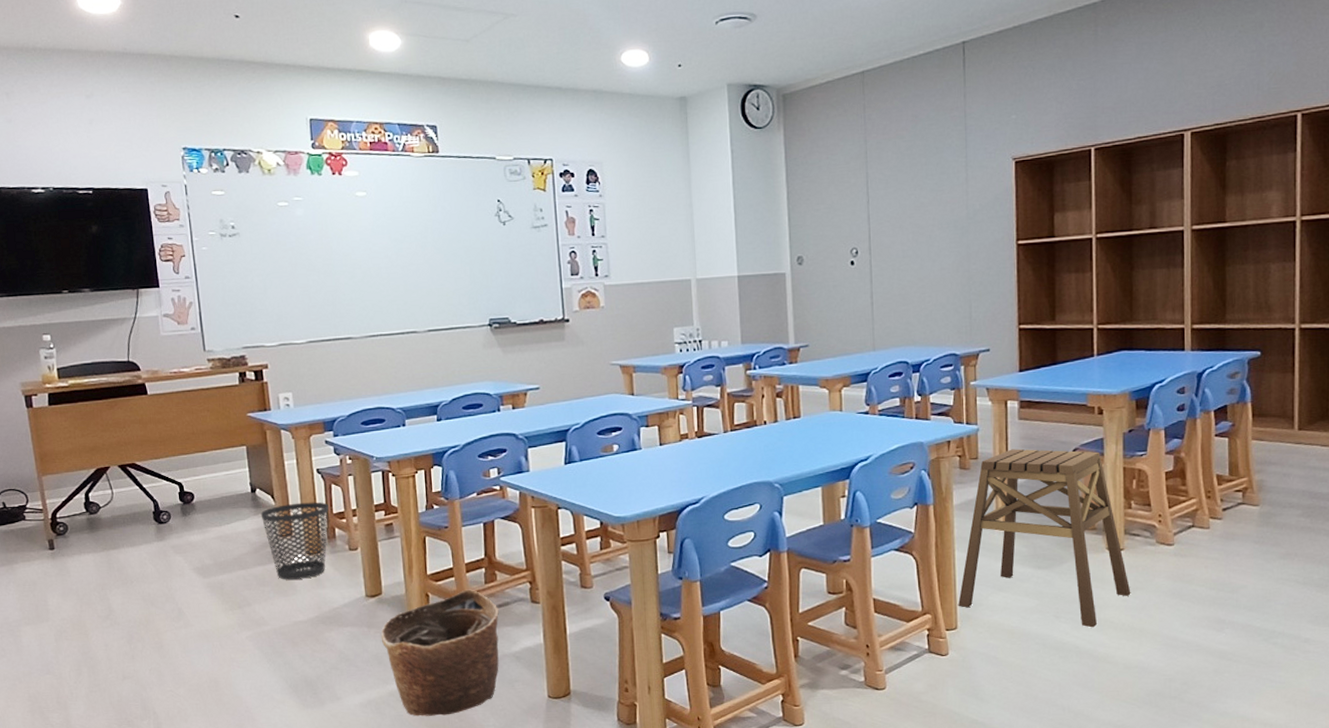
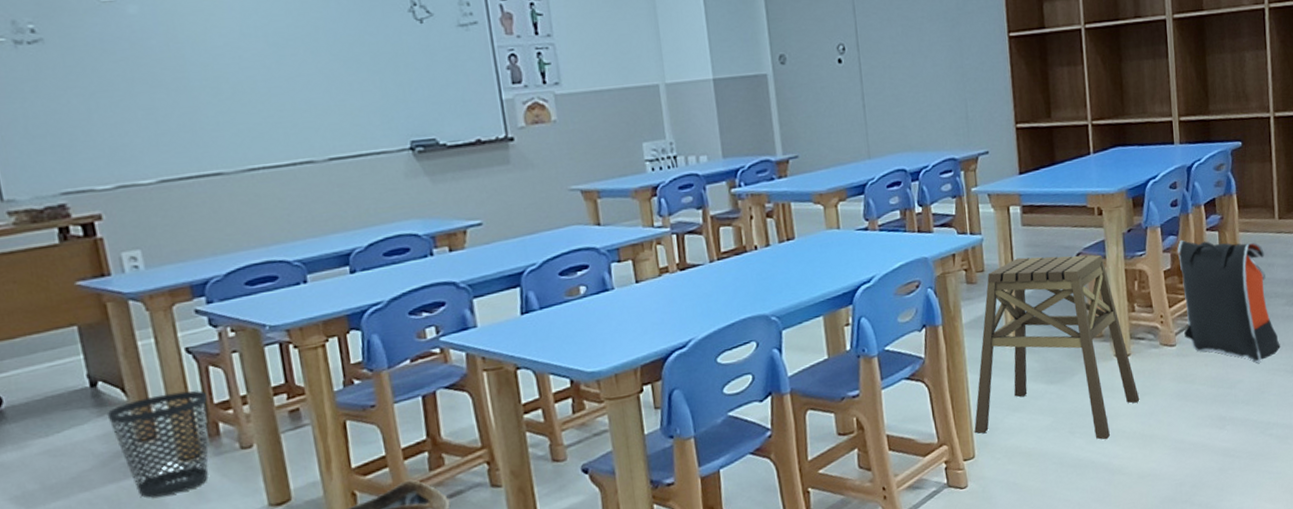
backpack: none [1181,443,1292,571] -> present [1177,239,1280,363]

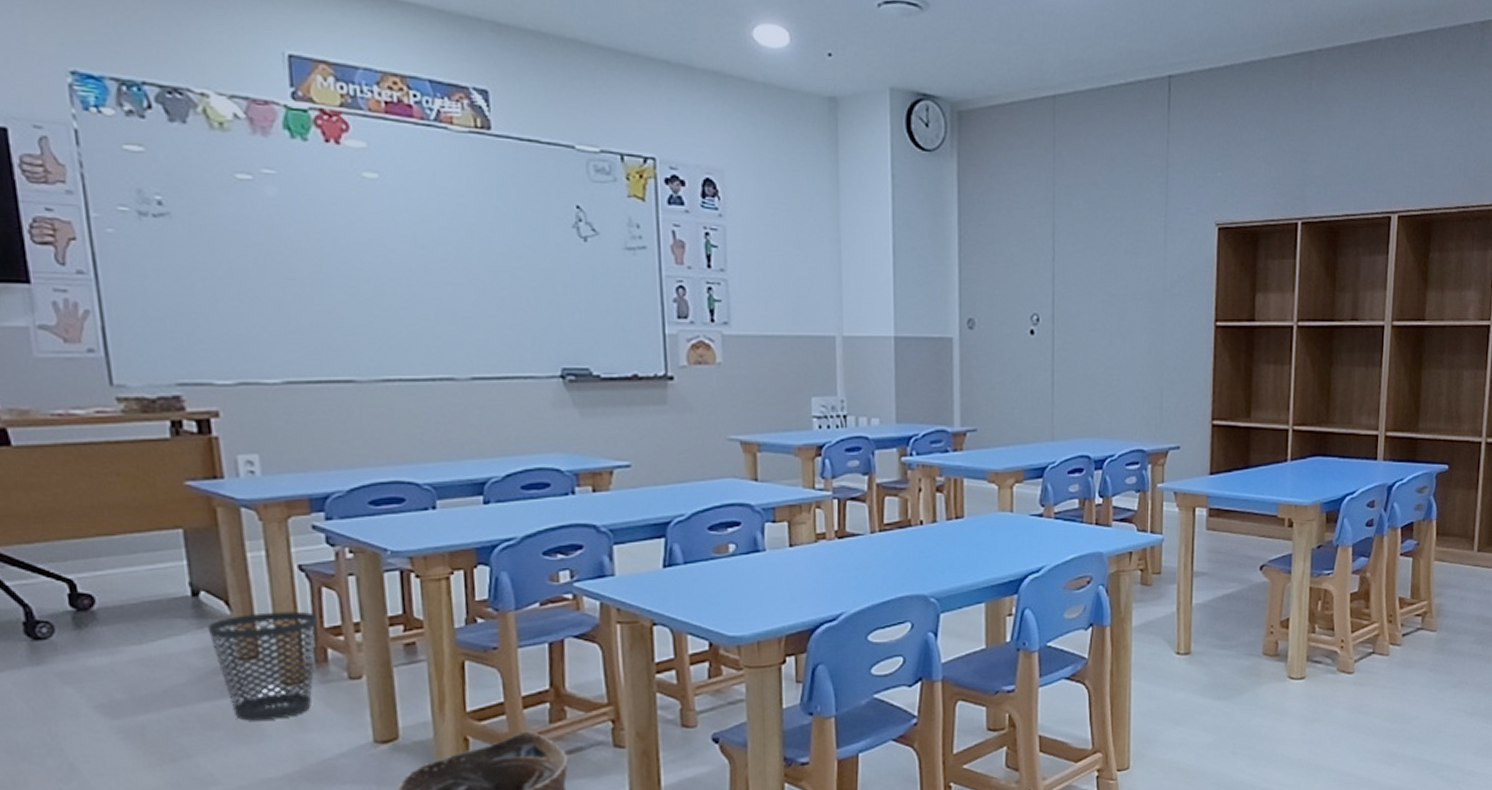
stool: present [974,254,1140,440] -> none [1132,563,1310,765]
backpack: present [1177,239,1280,363] -> none [1364,562,1463,701]

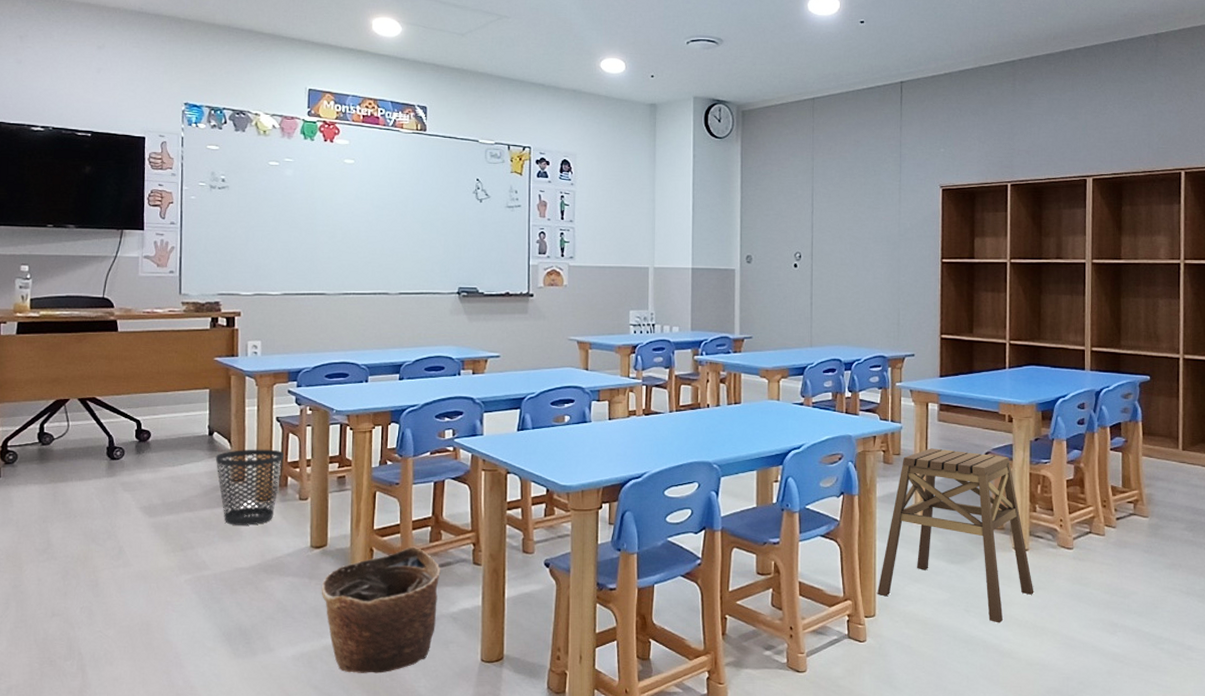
stool: none [1132,563,1310,765] -> present [877,448,1034,623]

